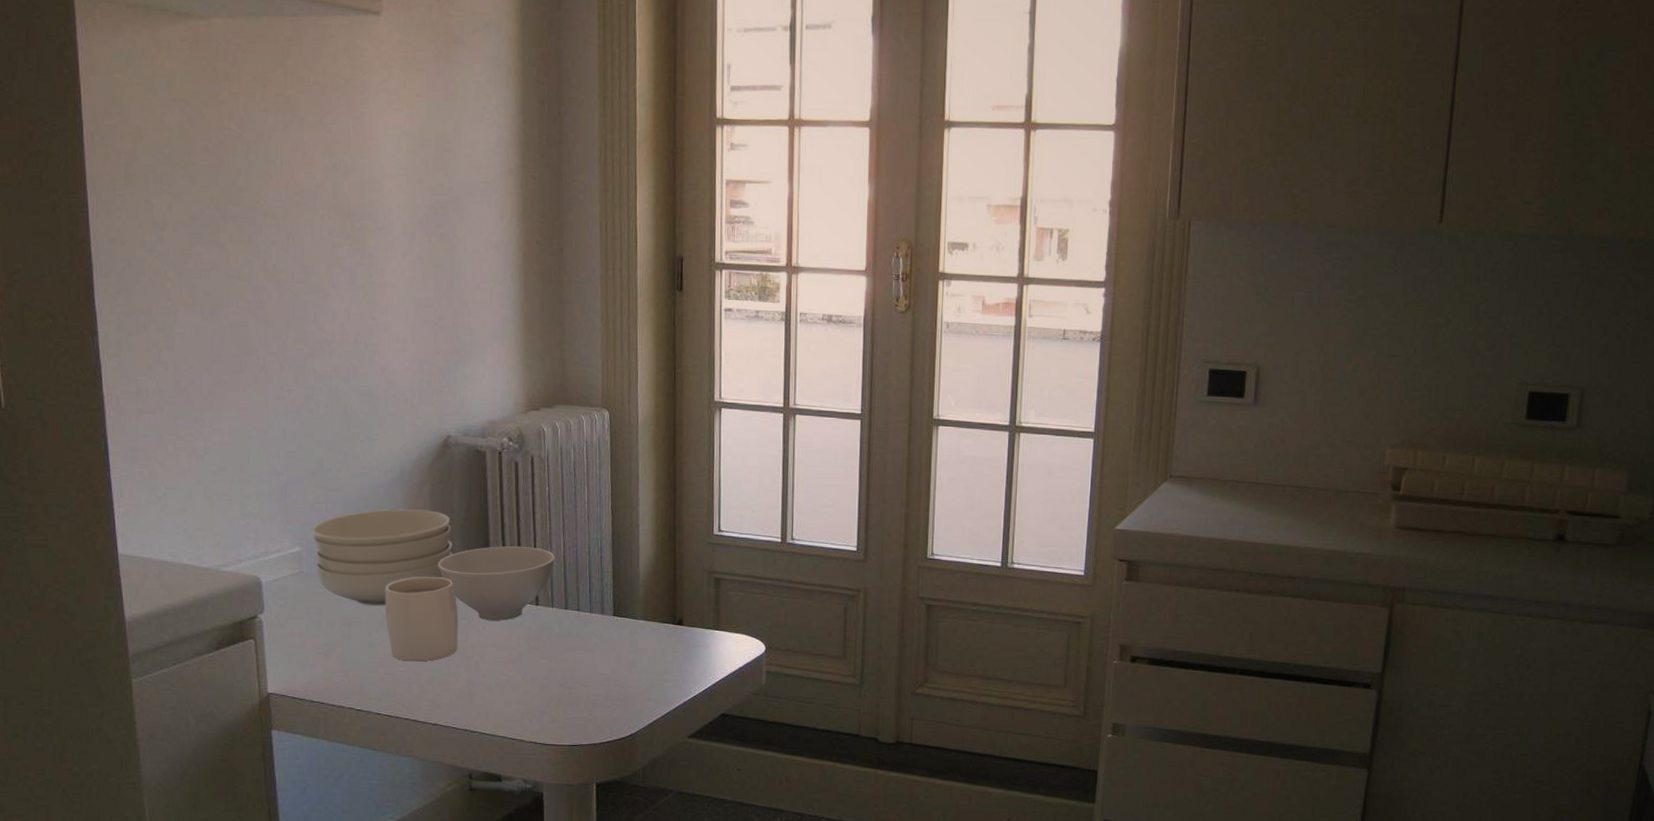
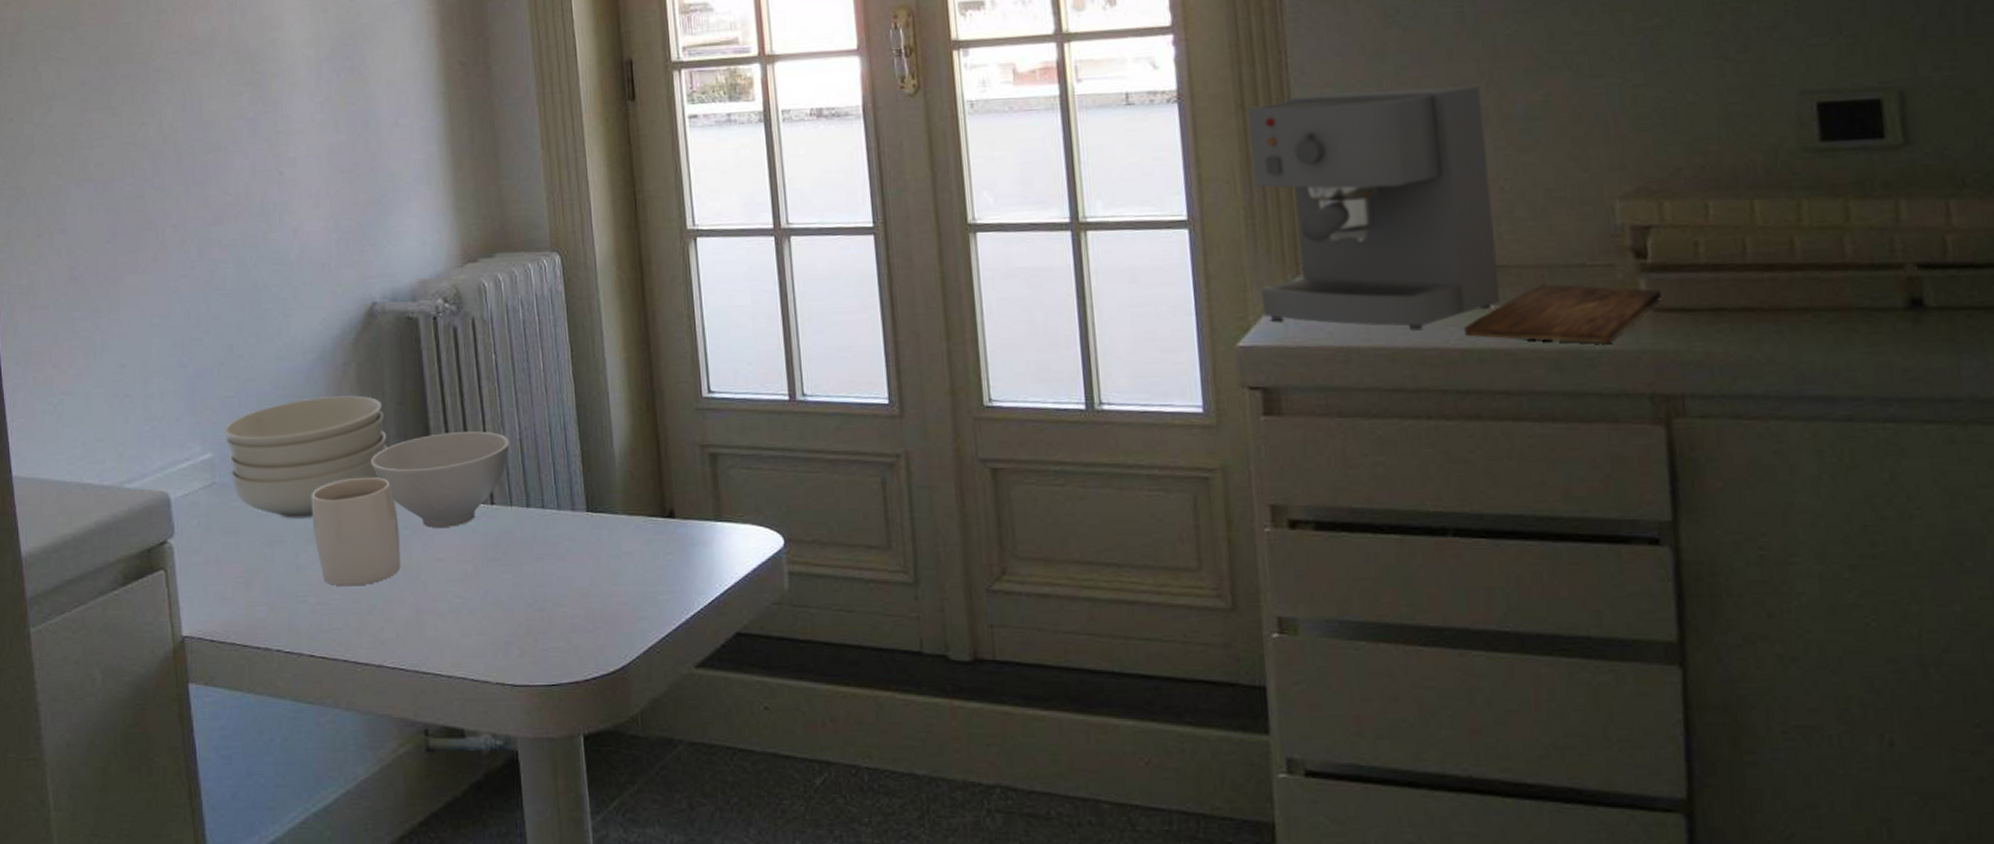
coffee maker: none [1137,346,1313,529] -> present [1246,85,1500,331]
cutting board: none [1271,503,1404,548] -> present [1463,284,1661,344]

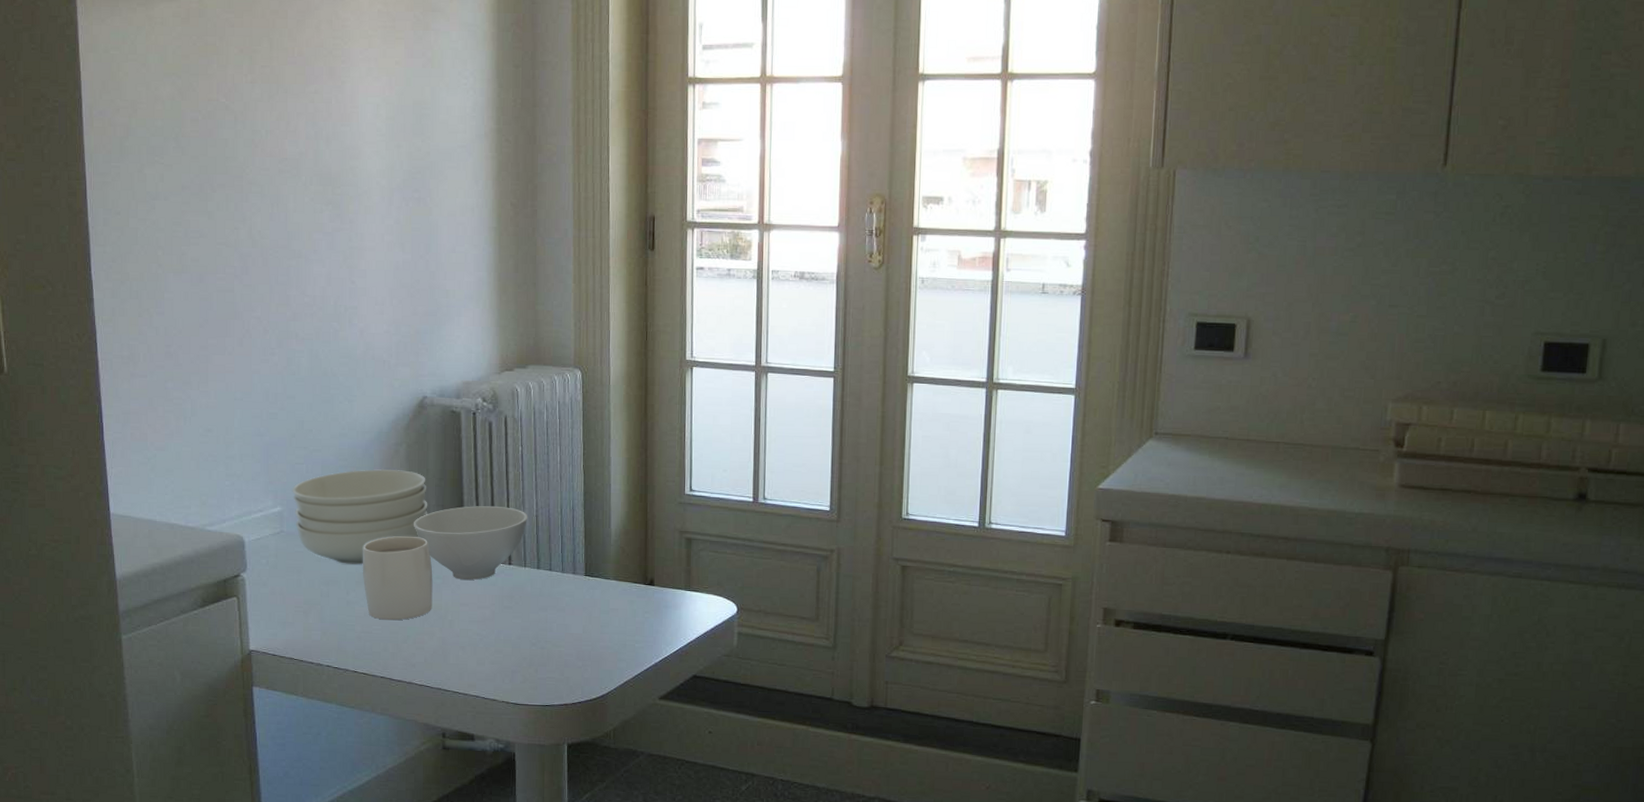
coffee maker: present [1246,85,1500,331] -> none [1120,298,1307,487]
cutting board: present [1463,284,1661,344] -> none [1264,460,1408,508]

